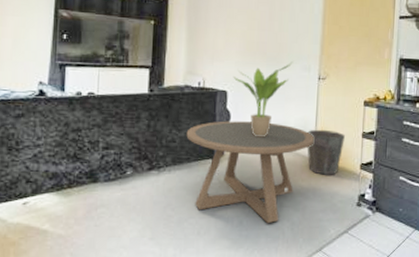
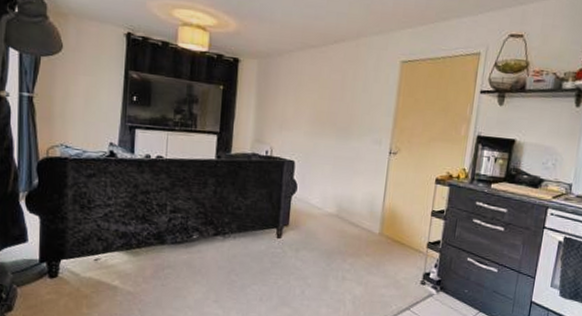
coffee table: present [186,121,314,223] -> none [252,191,381,295]
potted plant: present [233,61,293,138] -> none [301,134,364,210]
waste bin: present [307,129,345,175] -> none [373,205,413,252]

